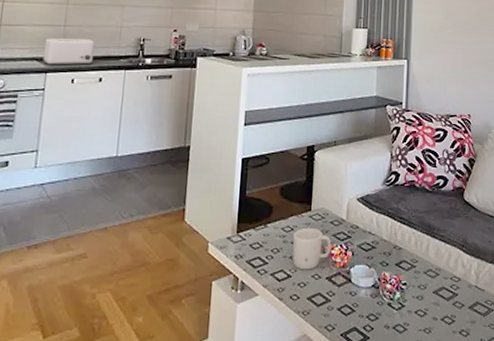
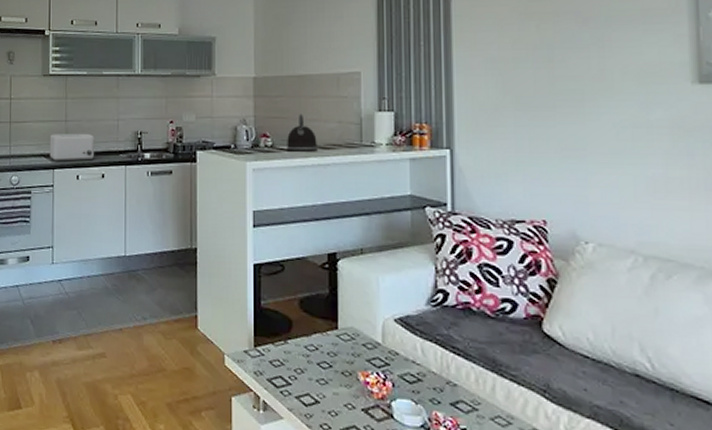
kettle: none [278,27,306,61] -> present [285,113,319,153]
mug: present [292,227,332,270] -> none [318,348,366,398]

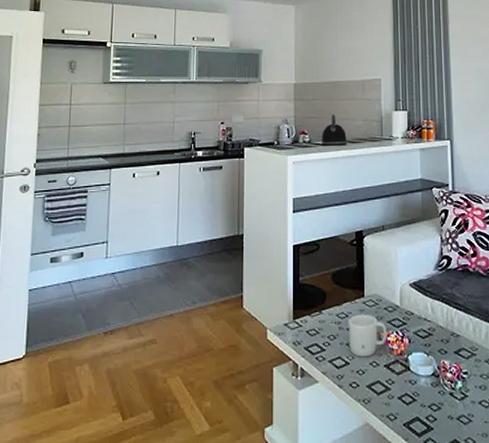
toaster: present [49,133,95,163] -> none [107,134,152,163]
mug: none [318,348,366,398] -> present [348,314,388,358]

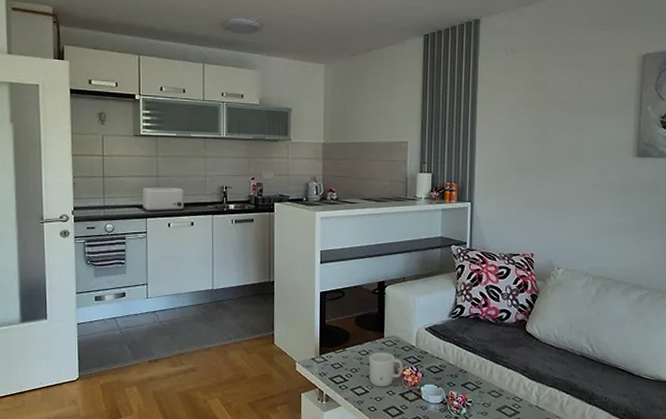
toaster: none [107,134,152,163] -> present [142,187,185,213]
kettle: present [321,113,348,147] -> none [347,173,374,205]

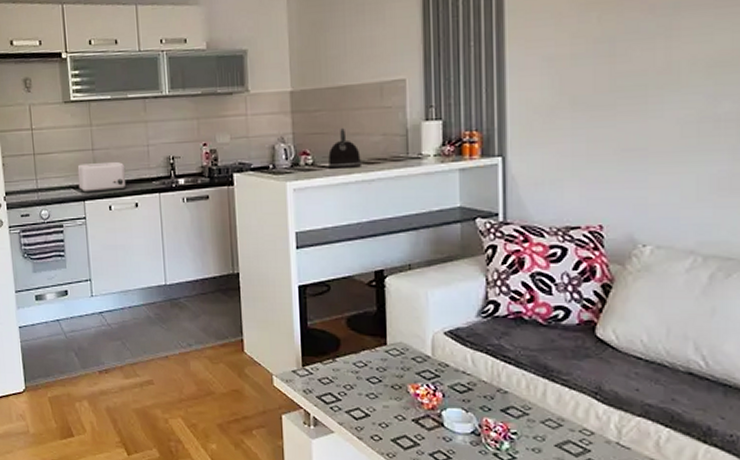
kettle: none [347,173,374,205] -> present [327,127,363,170]
mug: present [368,352,403,387] -> none [367,363,416,410]

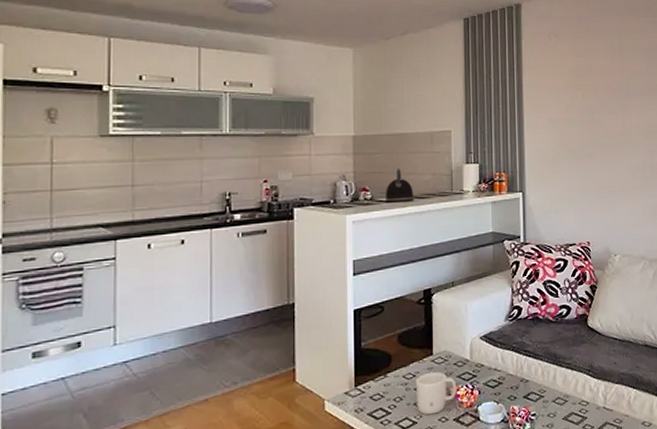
toaster: present [77,161,126,194] -> none [110,197,172,233]
mug: none [367,363,416,410] -> present [415,371,457,415]

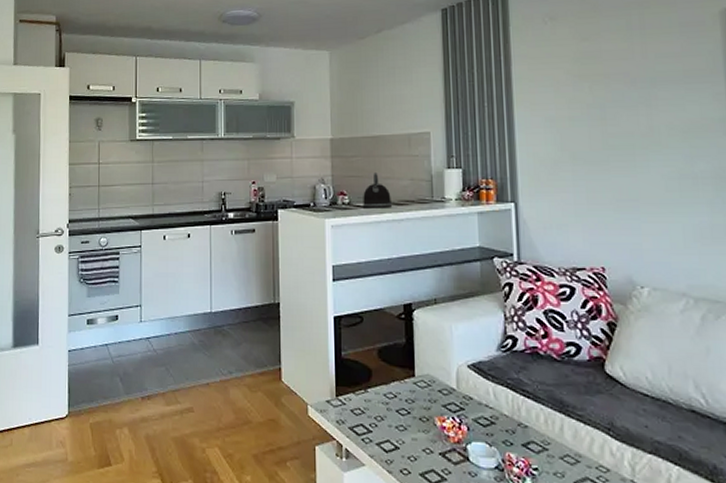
mug: present [415,371,457,415] -> none [397,395,443,443]

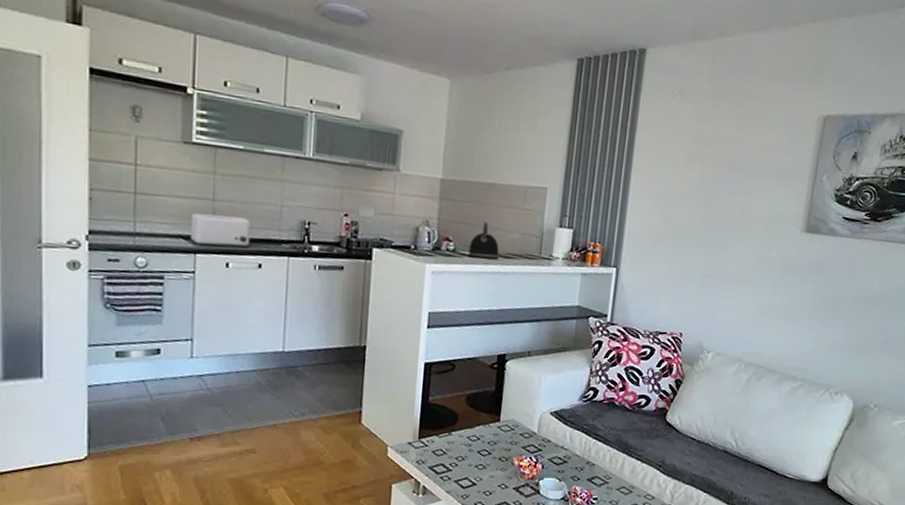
toaster: none [137,195,181,224] -> present [190,213,252,249]

